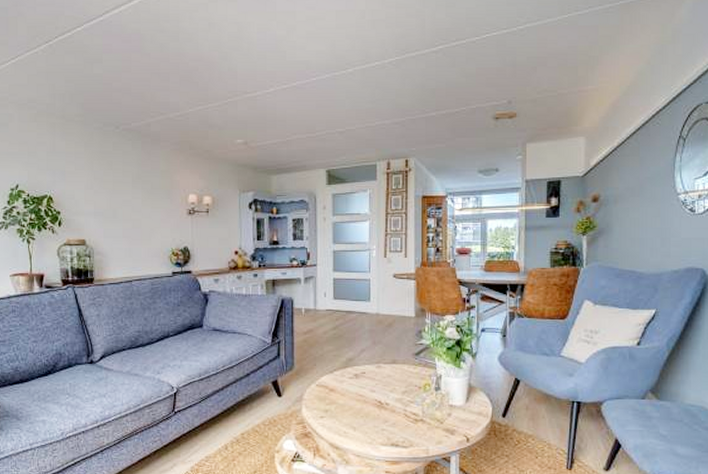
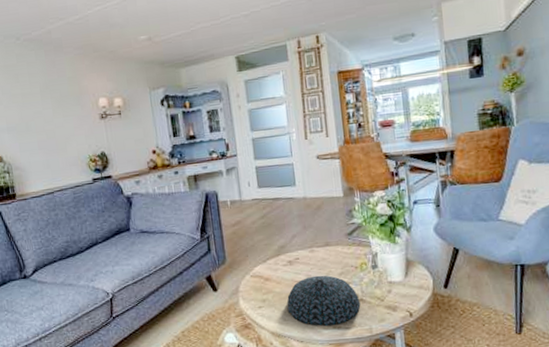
bowl: none [348,391,420,443] -> present [287,275,361,327]

